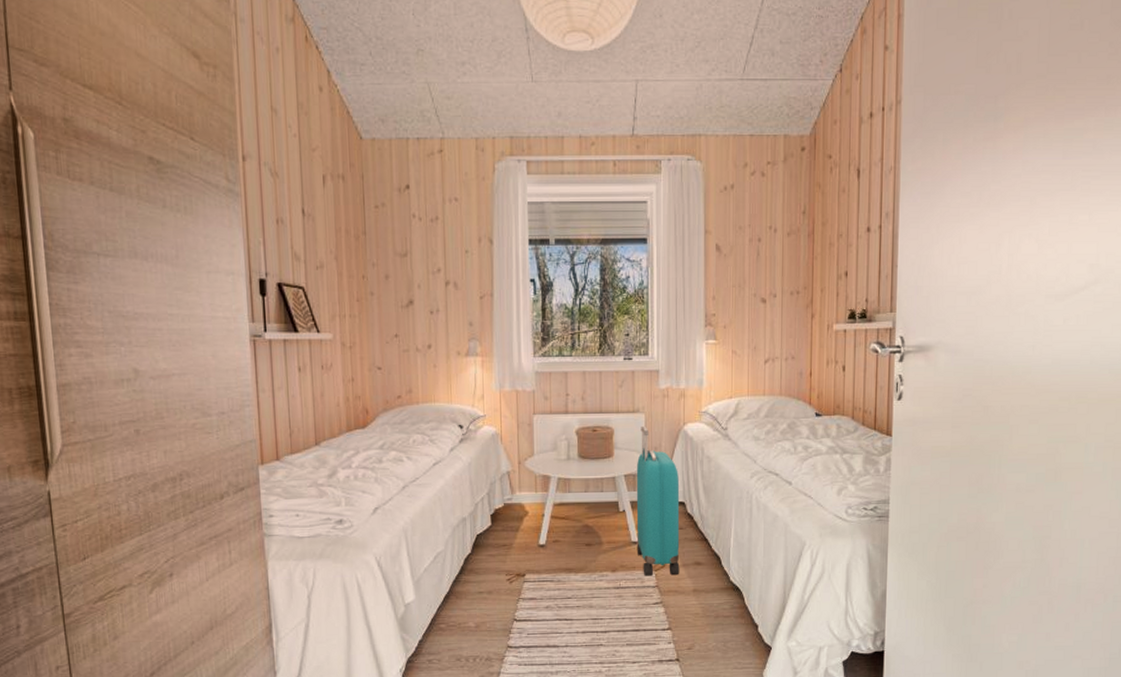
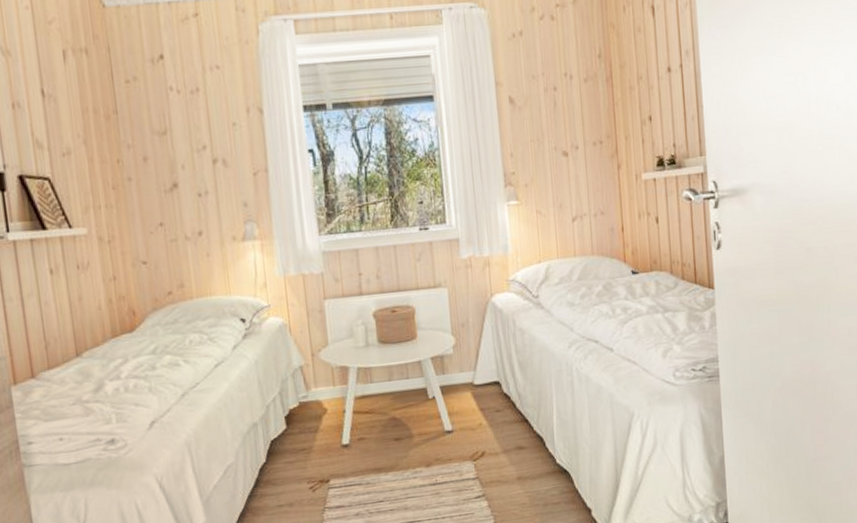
suitcase: present [636,425,680,576] -> none [443,301,501,468]

